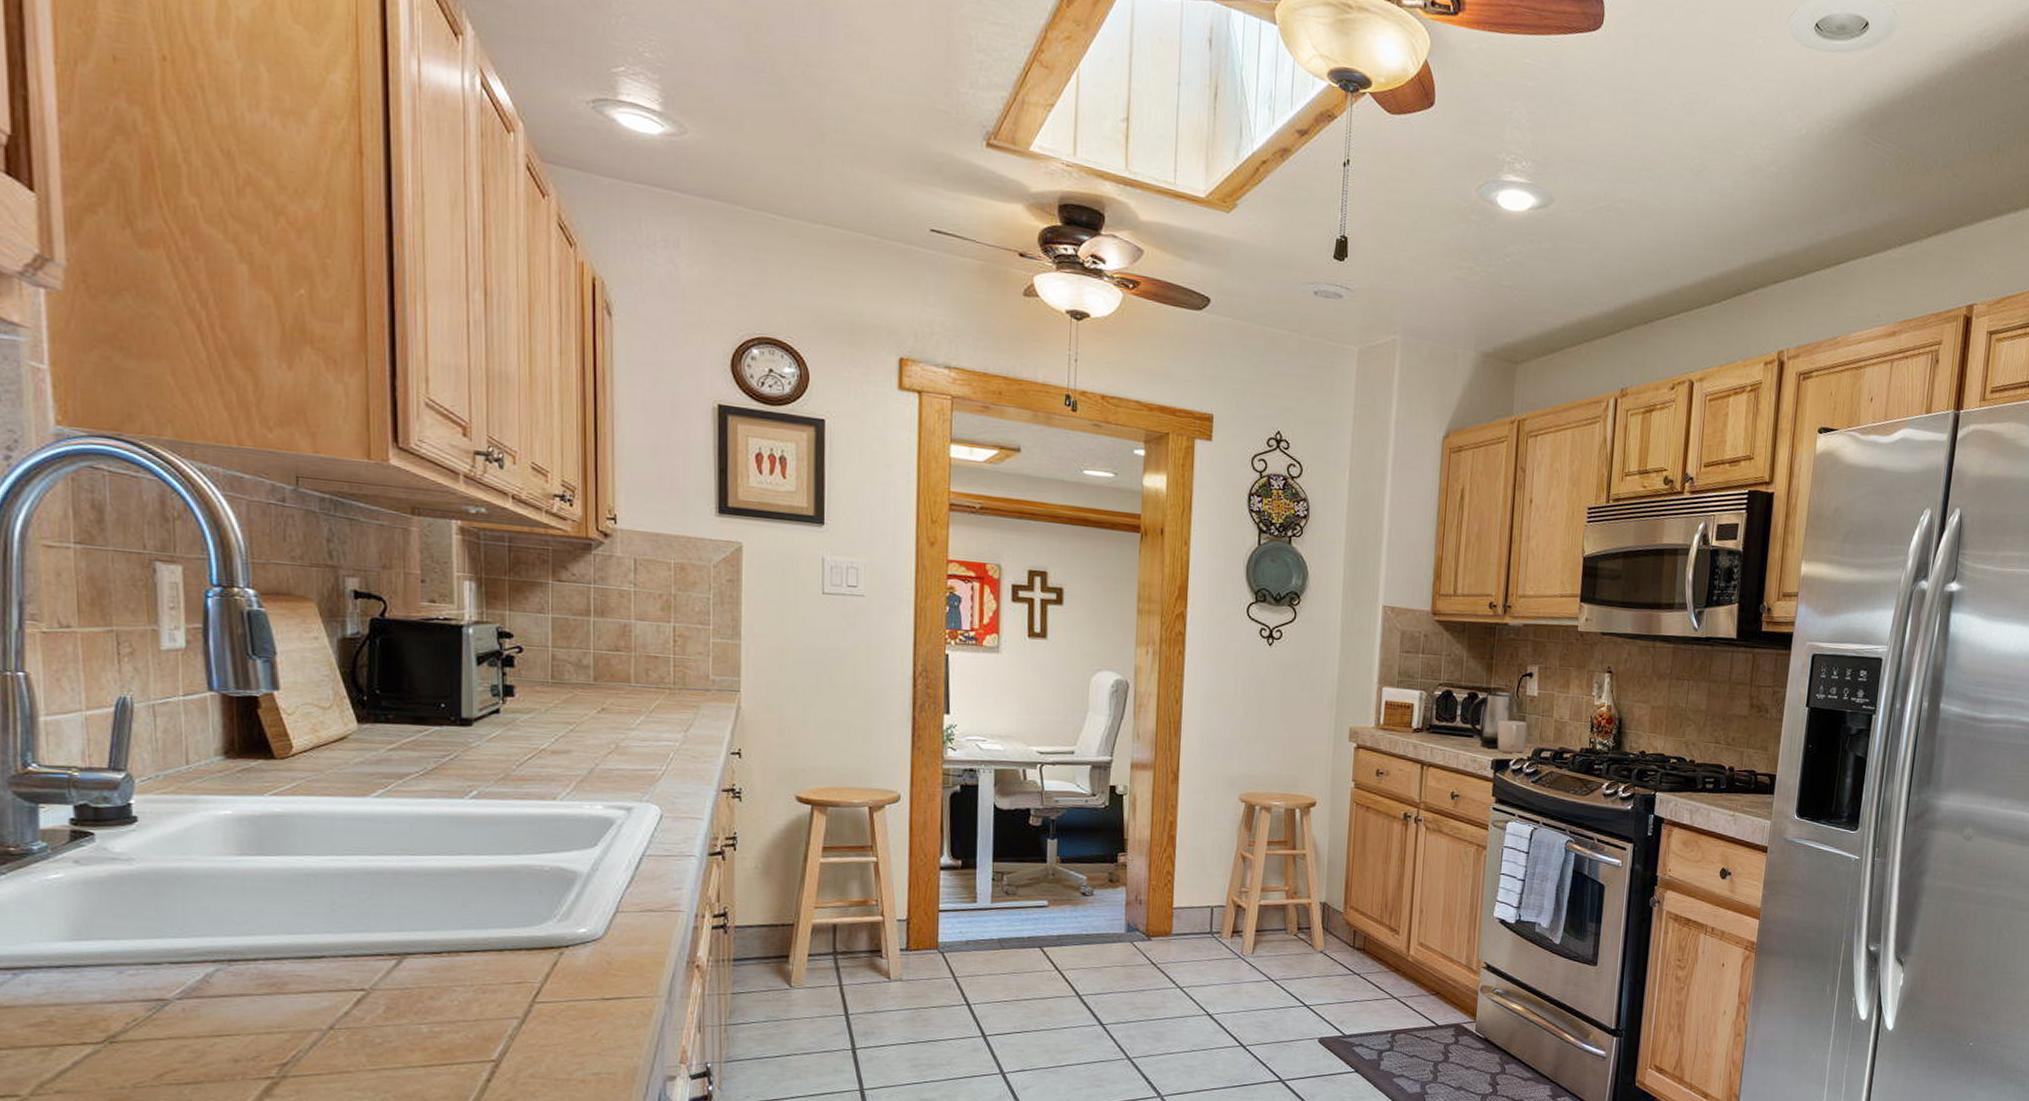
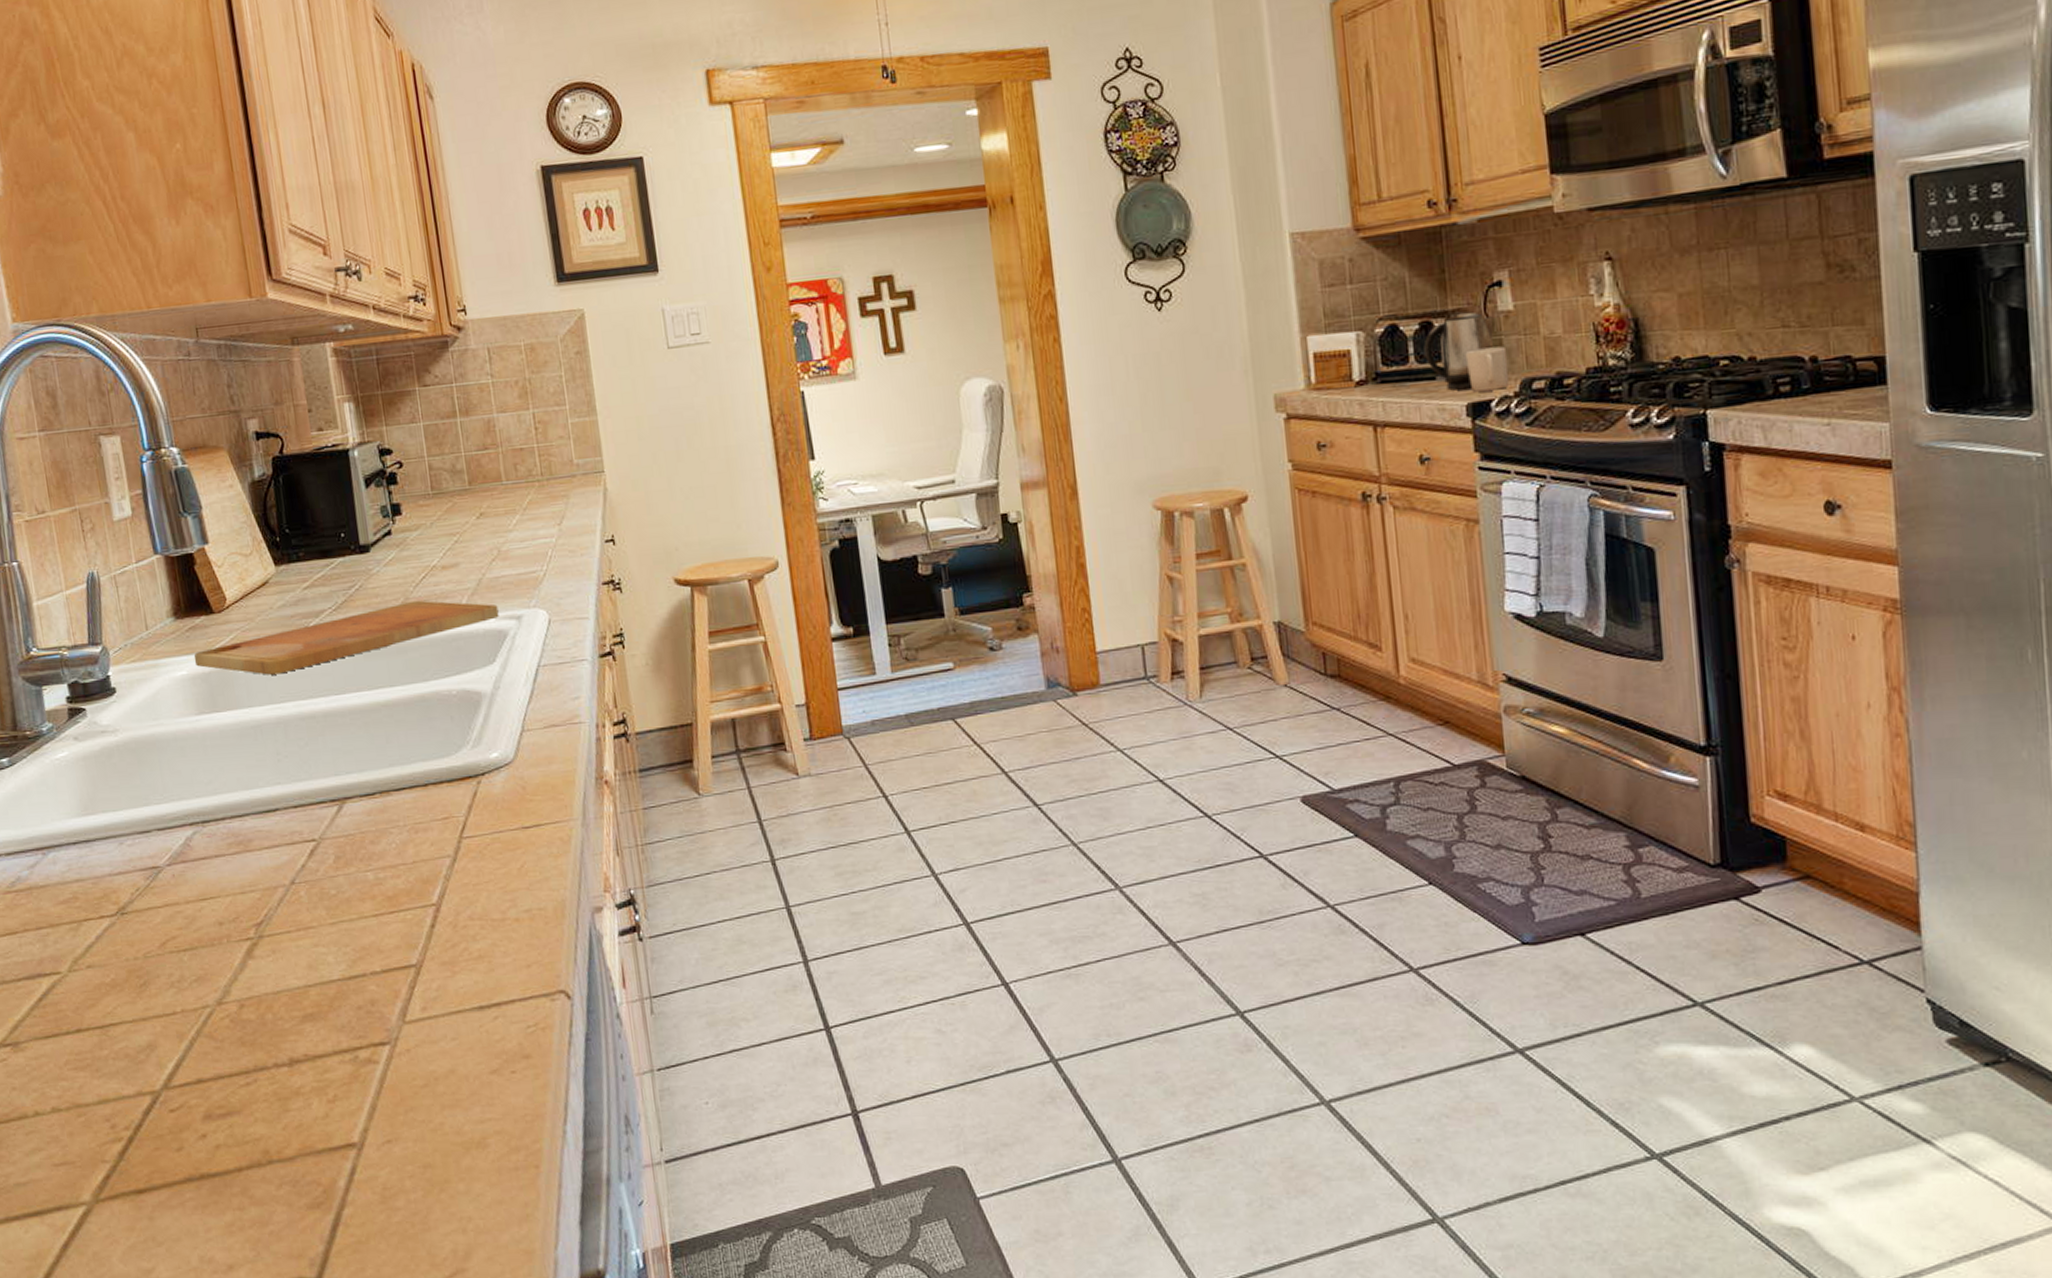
cutting board: none [243,778,608,828] -> present [193,600,499,675]

